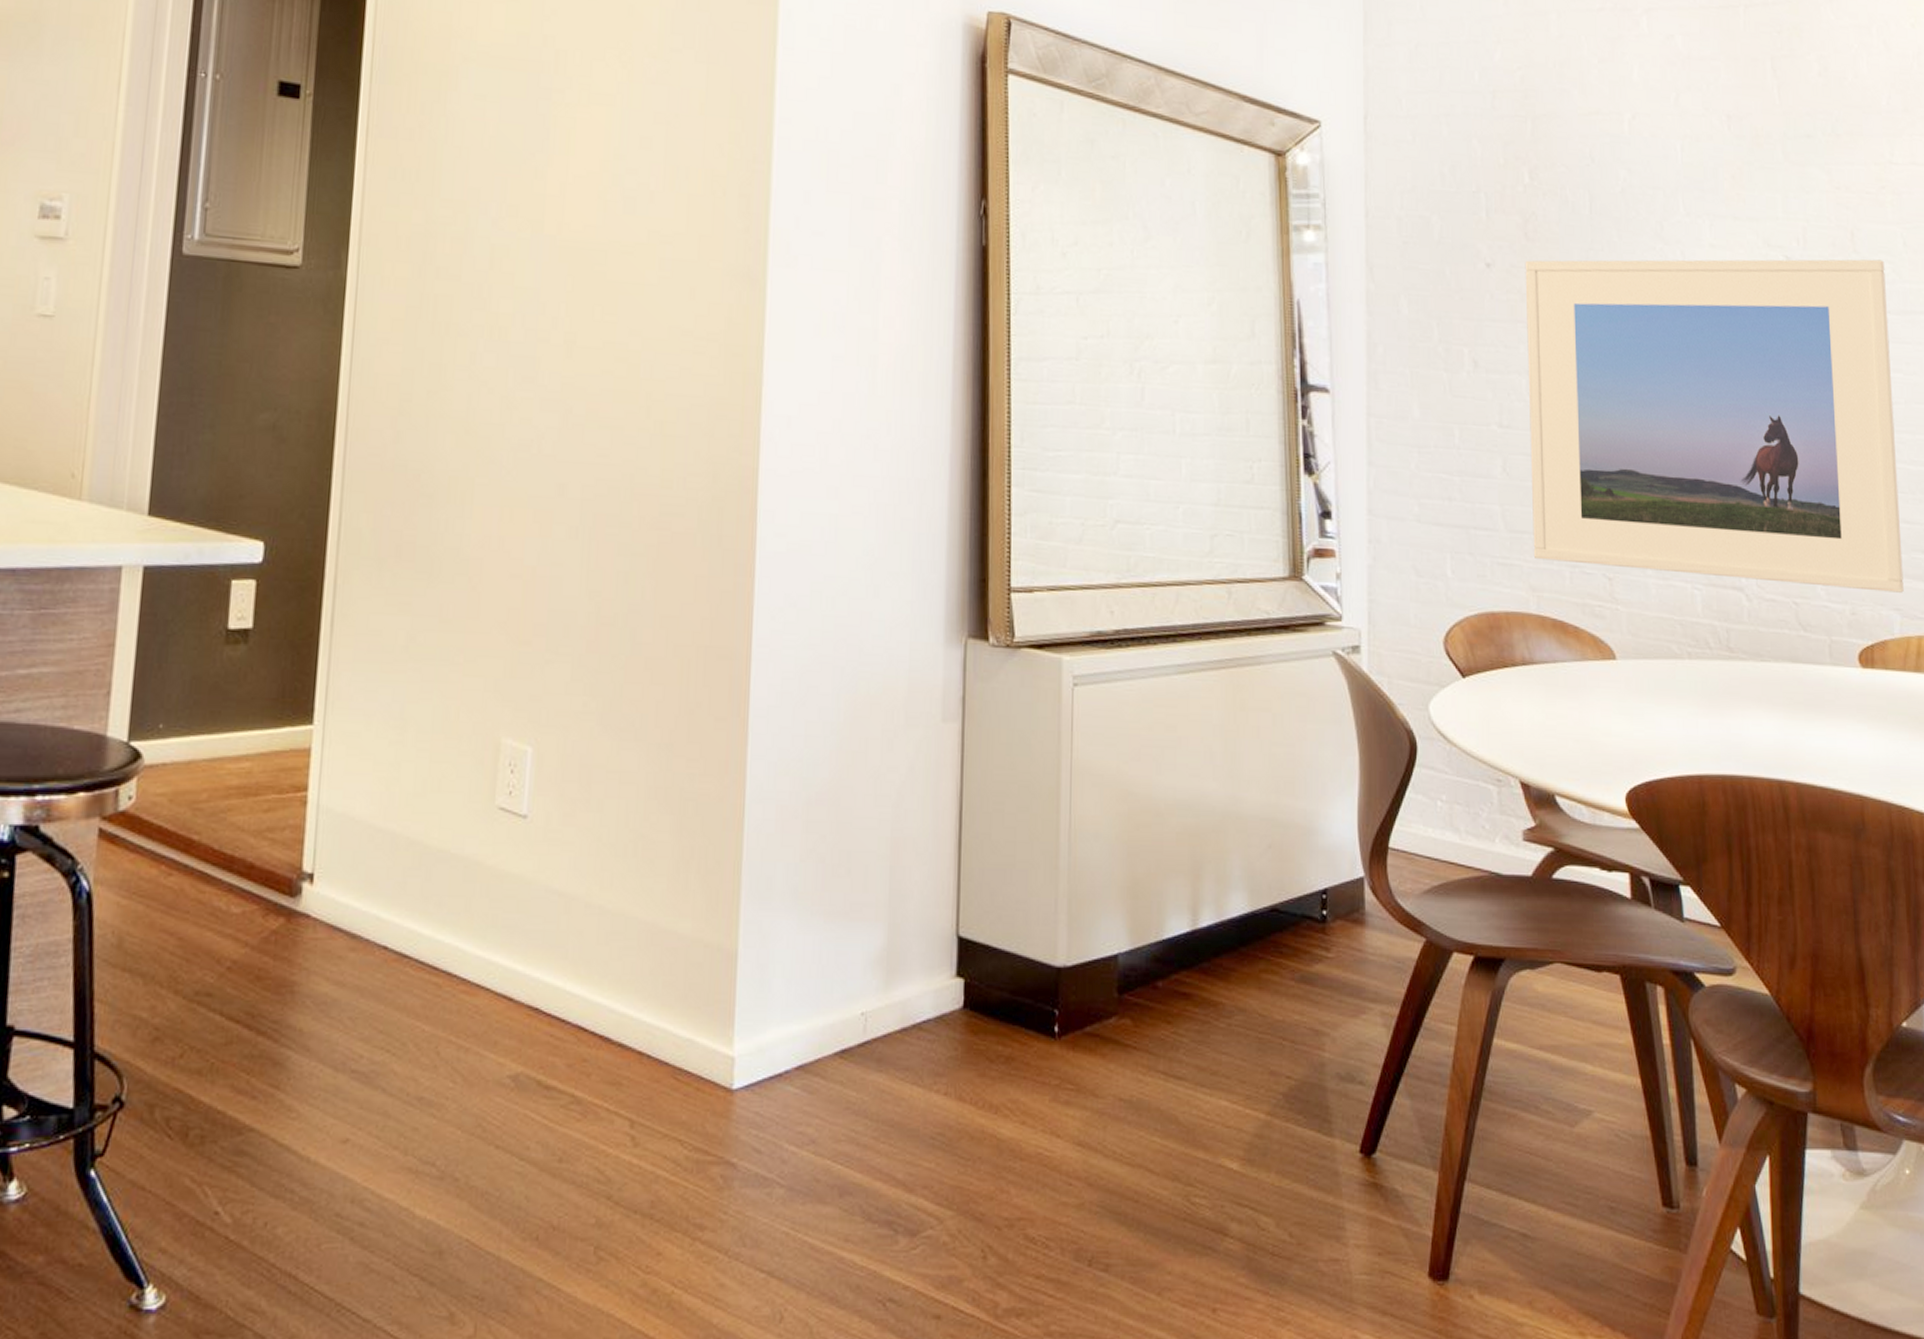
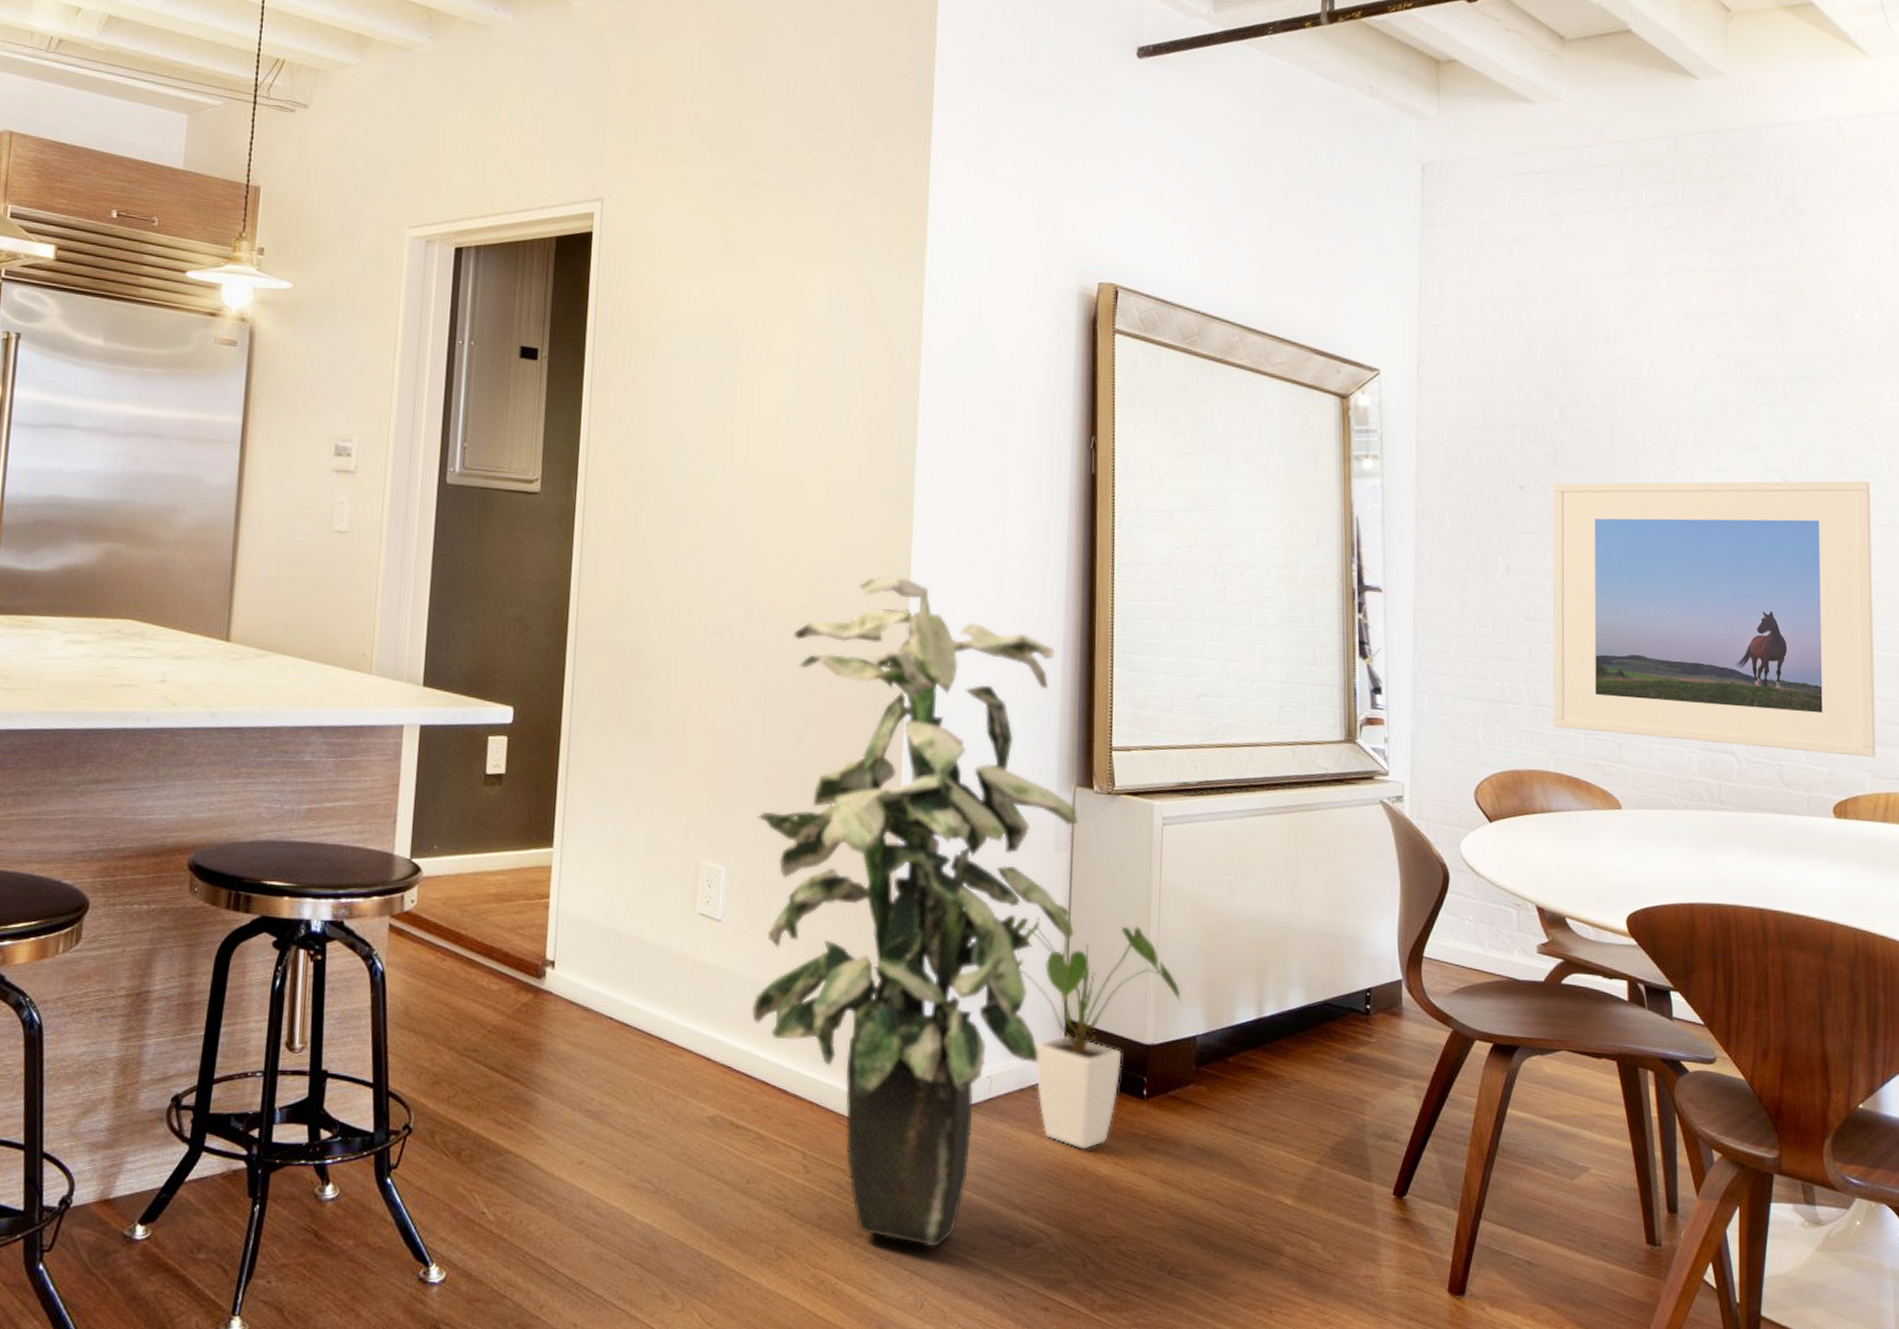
indoor plant: none [566,374,971,1240] -> present [752,577,1078,1247]
house plant: none [880,787,1100,1105] -> present [1004,903,1182,1150]

